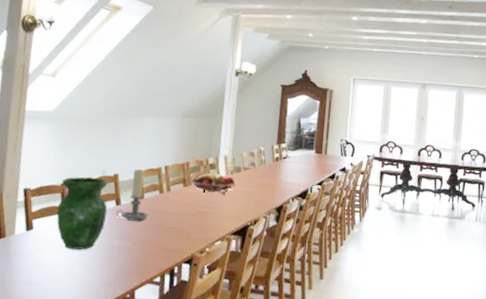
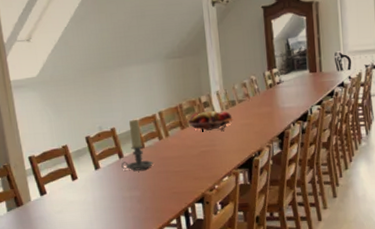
vase: present [56,177,108,250] -> none [63,135,113,207]

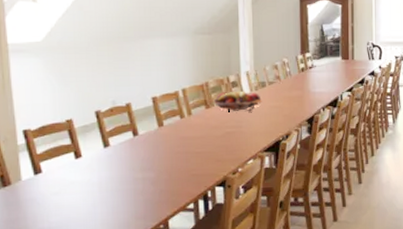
candle holder: present [121,119,153,171] -> none [135,95,172,150]

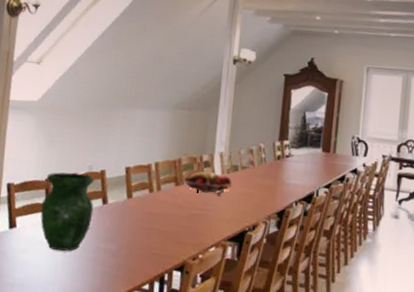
vase: none [66,109,125,188] -> present [40,172,95,251]

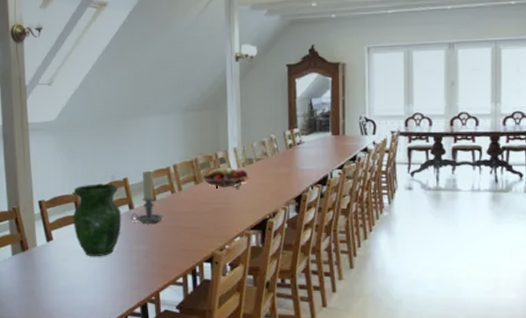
candle holder: none [103,165,138,222] -> present [131,170,164,223]

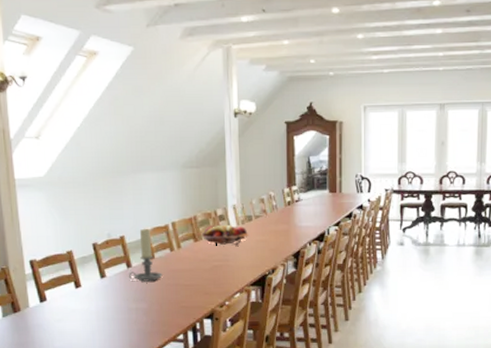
vase: present [73,184,122,257] -> none [67,242,120,317]

